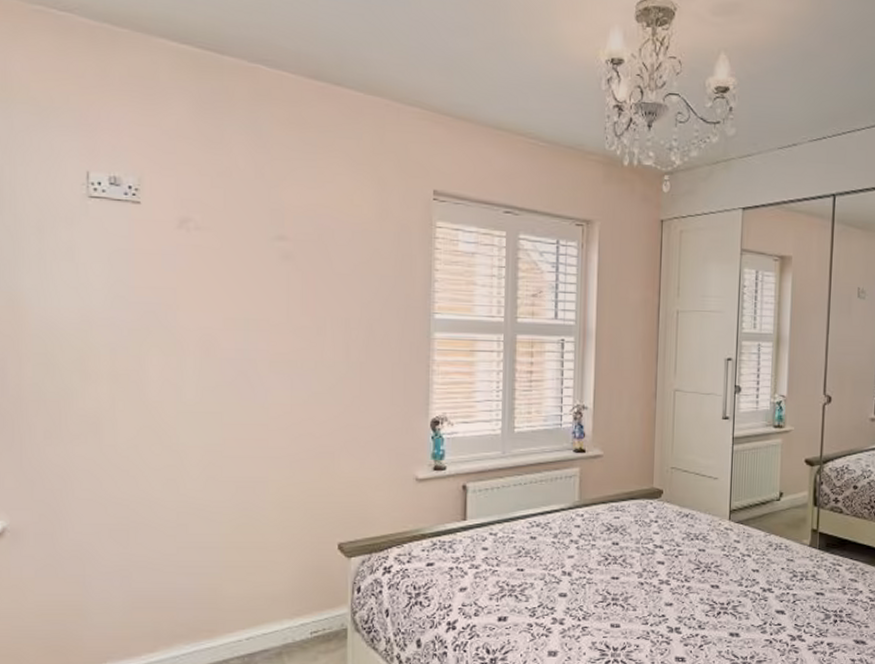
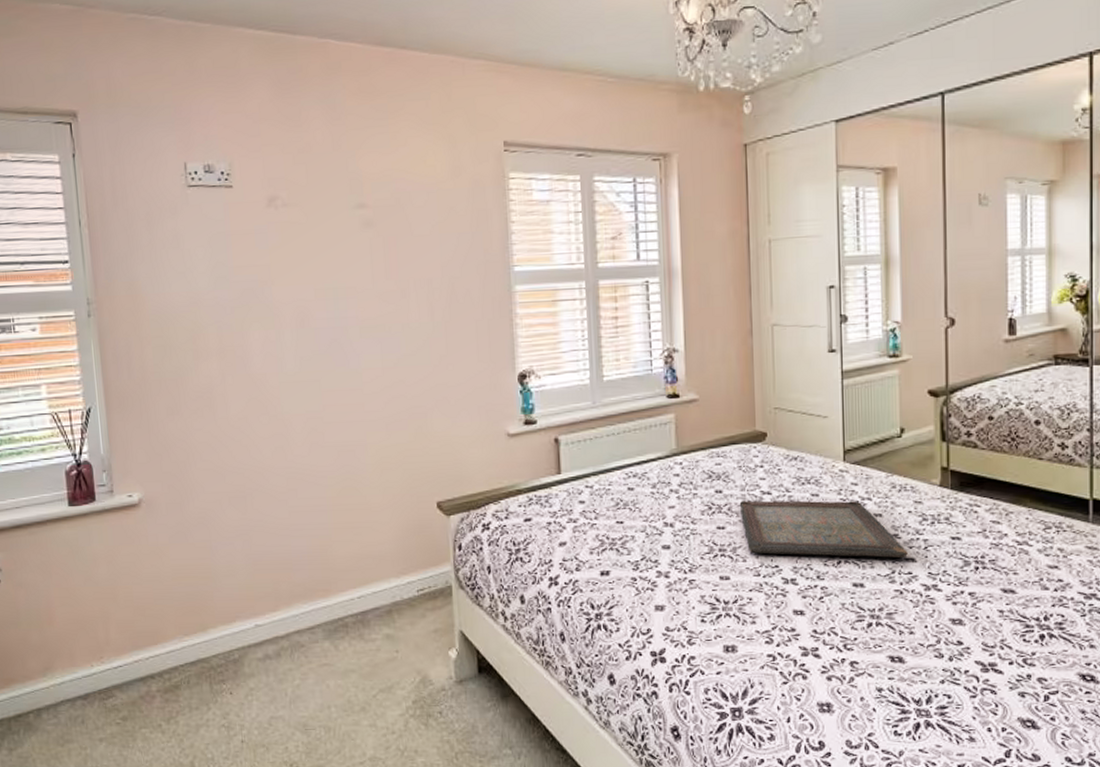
serving tray: none [633,552,779,610] -> present [739,499,908,558]

